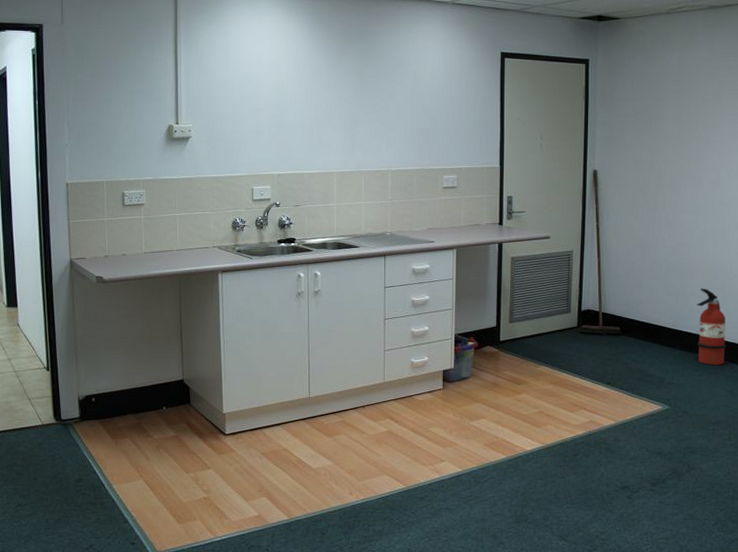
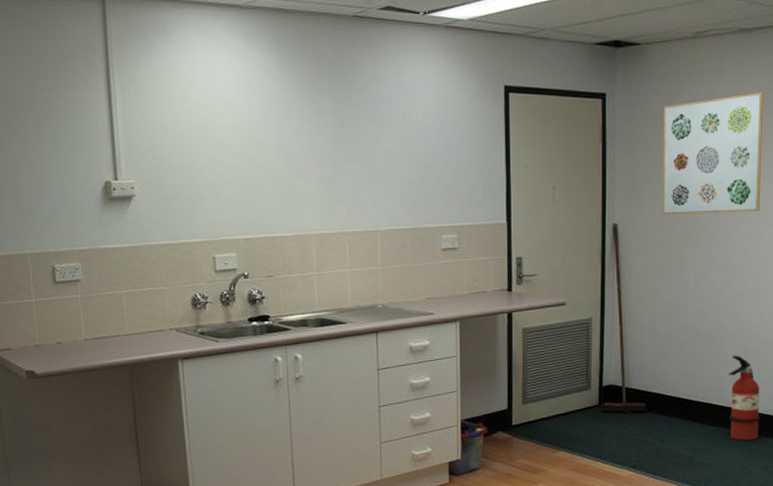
wall art: none [637,59,730,164] -> present [662,92,763,215]

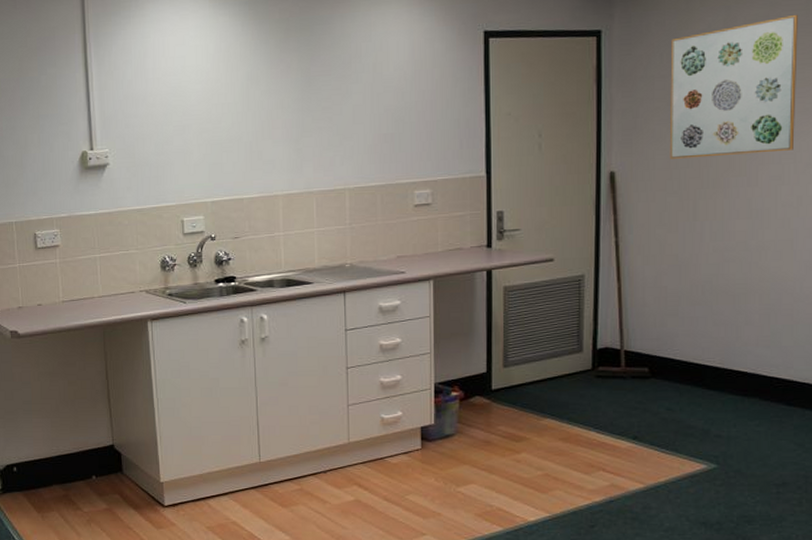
fire extinguisher: present [728,355,760,441] -> none [753,314,795,412]

